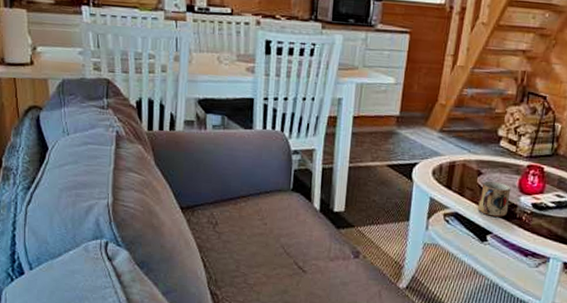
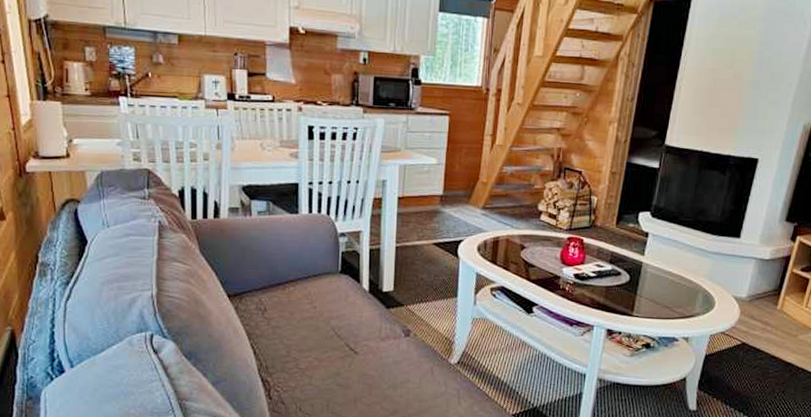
mug: present [478,180,512,217] -> none [523,254,554,289]

